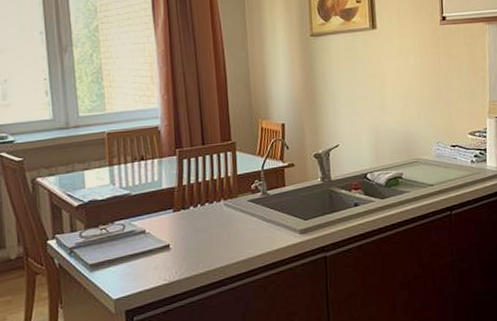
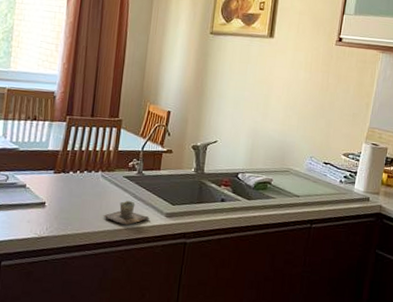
cup: none [233,224,284,252] -> present [103,200,150,226]

